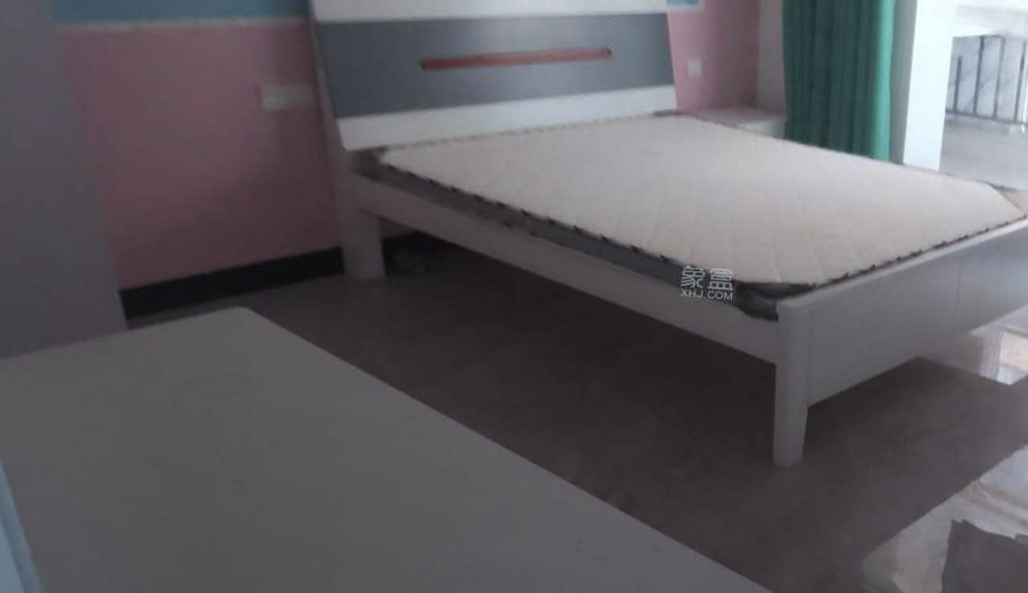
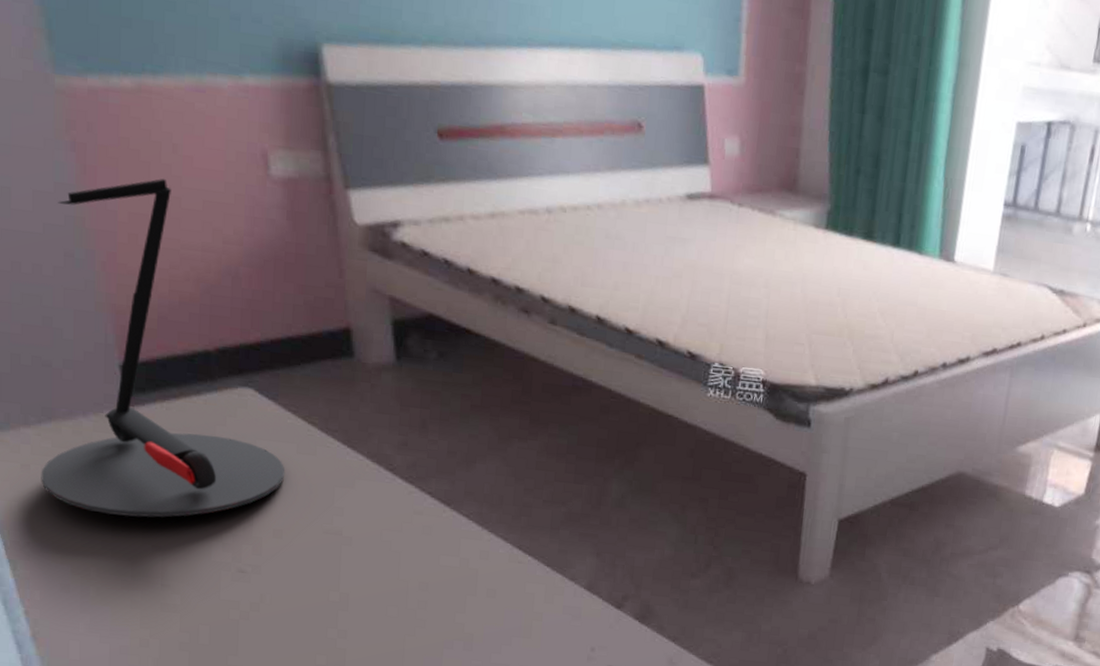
desk lamp: none [41,115,281,435] -> present [41,178,285,518]

